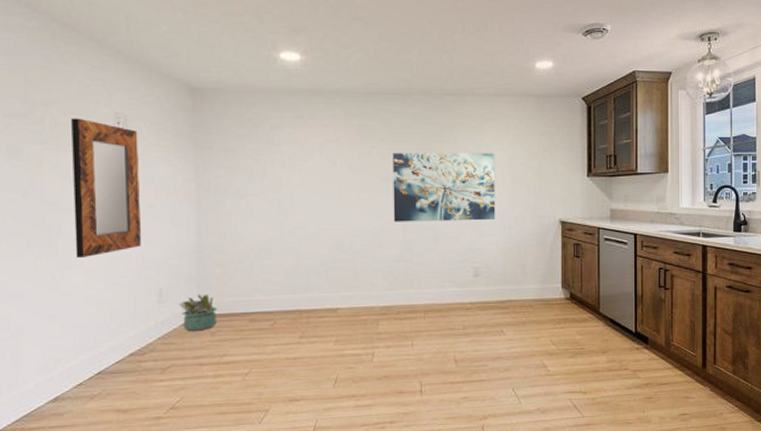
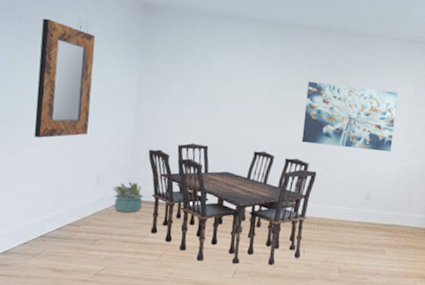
dining table: none [216,237,415,374] -> present [148,143,317,266]

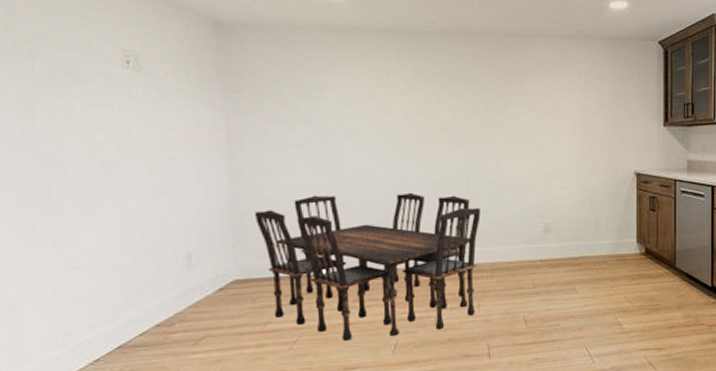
home mirror: present [34,18,96,138] -> none [68,55,163,218]
decorative plant: present [112,181,144,213] -> none [211,256,258,298]
wall art: present [301,81,398,152] -> none [453,100,567,175]

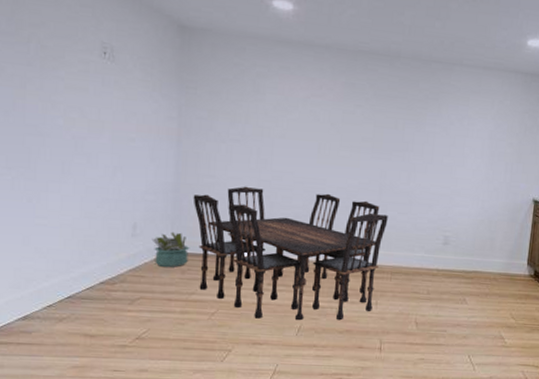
decorative plant: none [211,256,258,298] -> present [151,231,190,267]

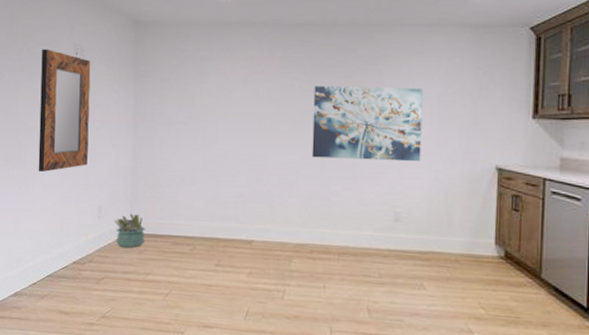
home mirror: none [53,42,124,184] -> present [38,49,91,172]
dining table: present [193,186,388,321] -> none [148,166,332,305]
wall art: none [370,114,477,192] -> present [312,86,424,162]

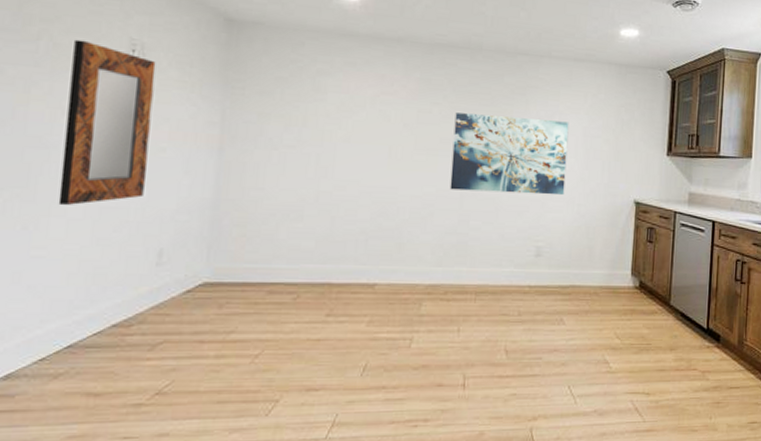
decorative plant: present [114,213,146,248] -> none [181,257,230,301]

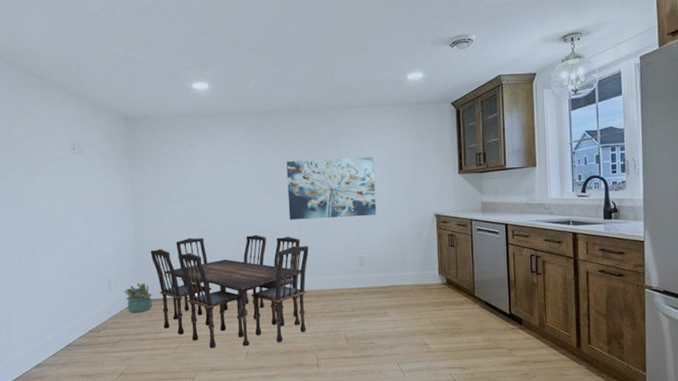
home mirror: present [58,39,156,205] -> none [41,146,94,255]
decorative plant: none [181,257,230,301] -> present [123,282,153,313]
dining table: none [235,199,471,358] -> present [150,234,309,348]

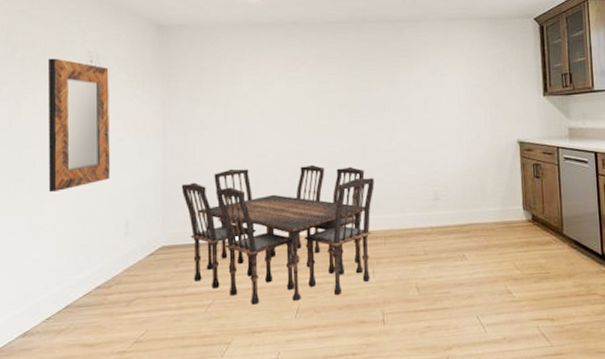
home mirror: none [41,146,94,255] -> present [48,58,110,192]
decorative plant: present [123,282,153,313] -> none [144,224,182,262]
wall art: present [286,157,377,220] -> none [350,76,453,148]

